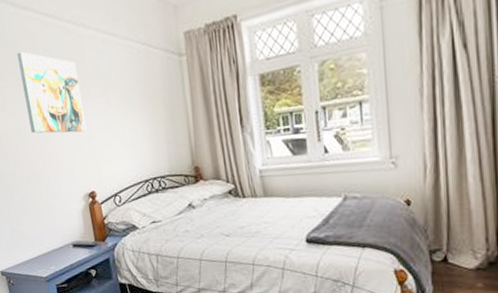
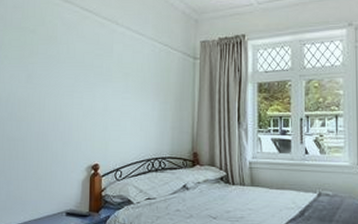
wall art: present [17,51,87,134] -> none [50,35,104,111]

